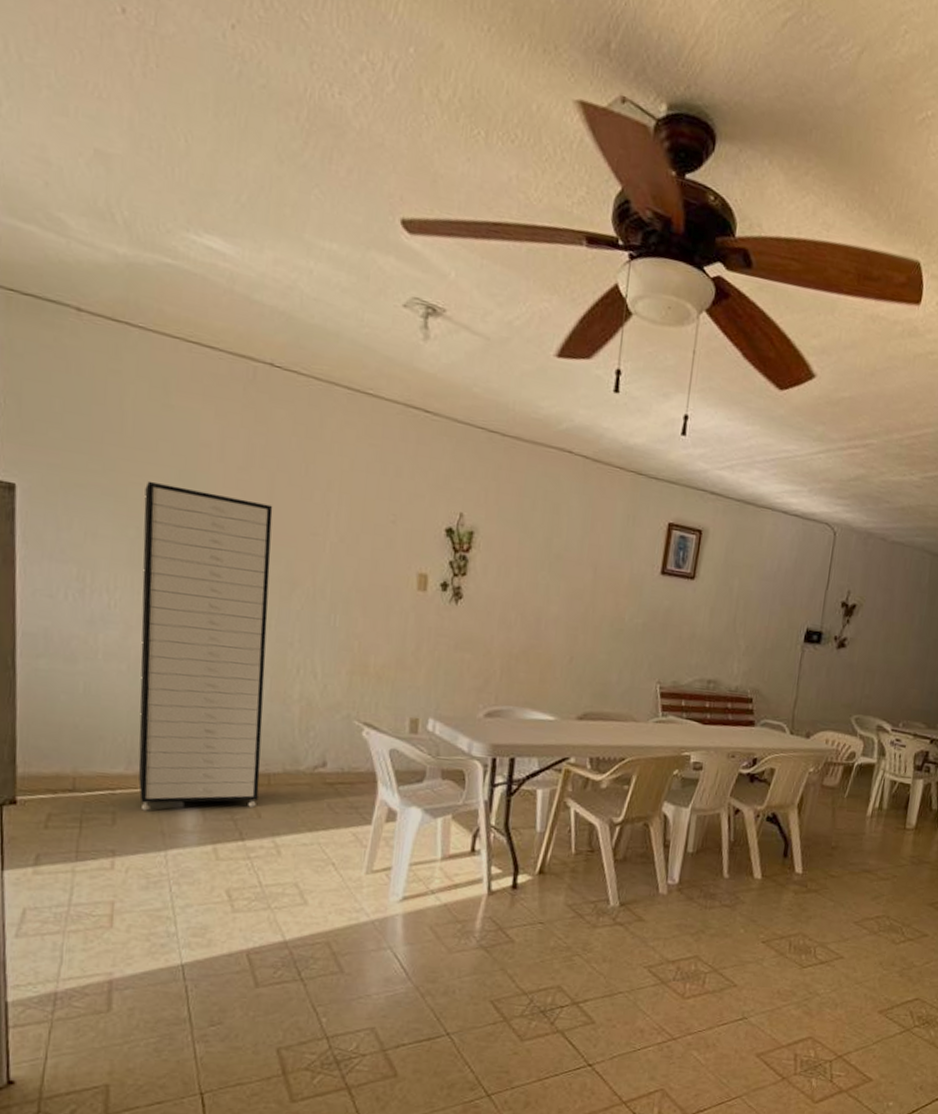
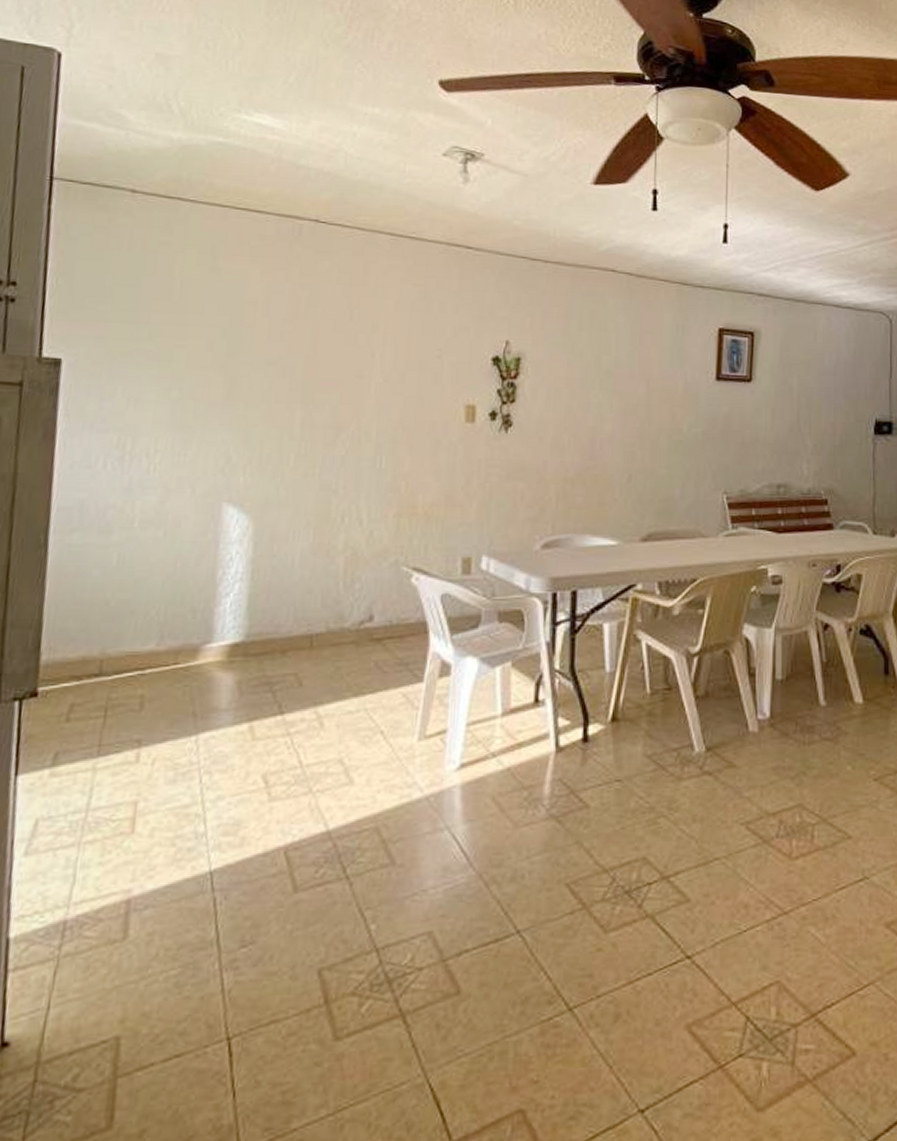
storage cabinet: present [138,481,273,811] -> none [170,342,318,690]

